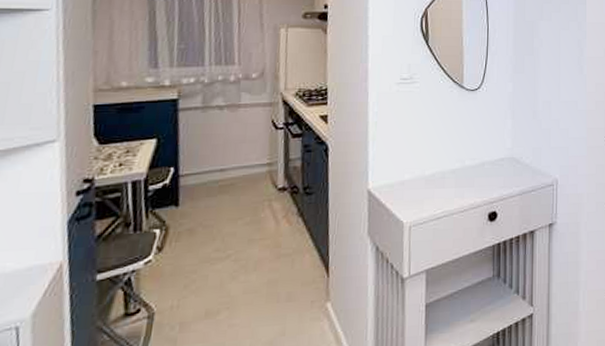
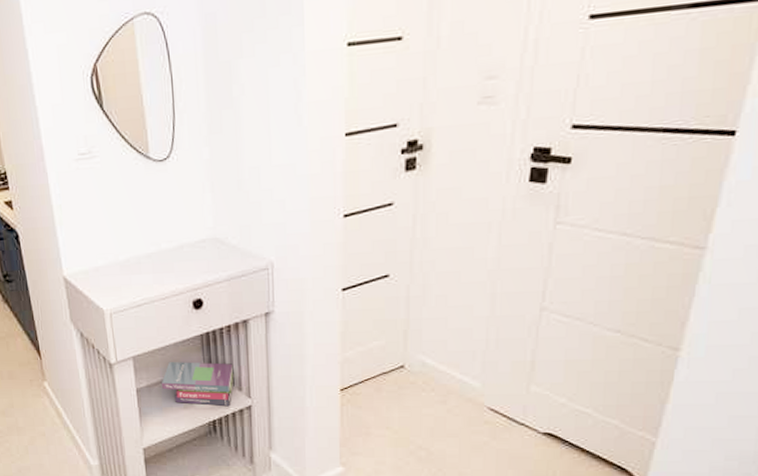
books: none [450,272,520,317] -> present [161,362,234,407]

